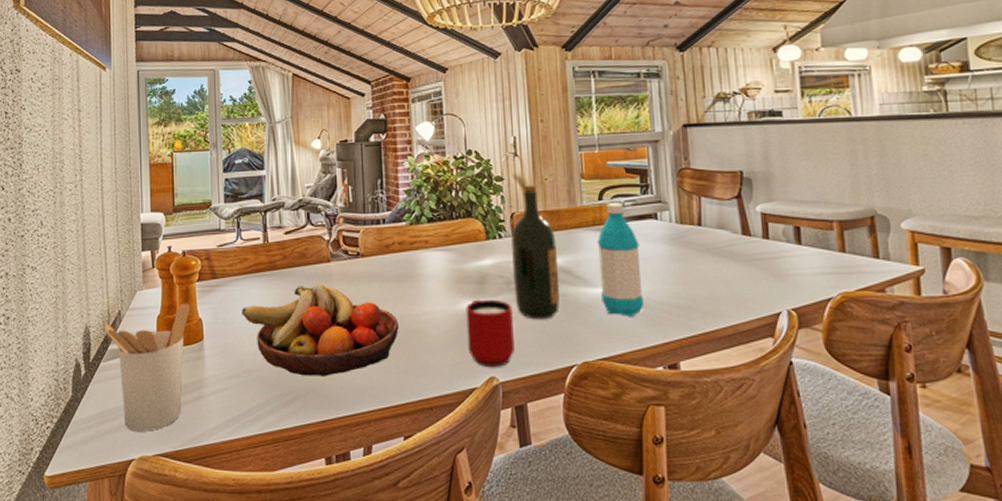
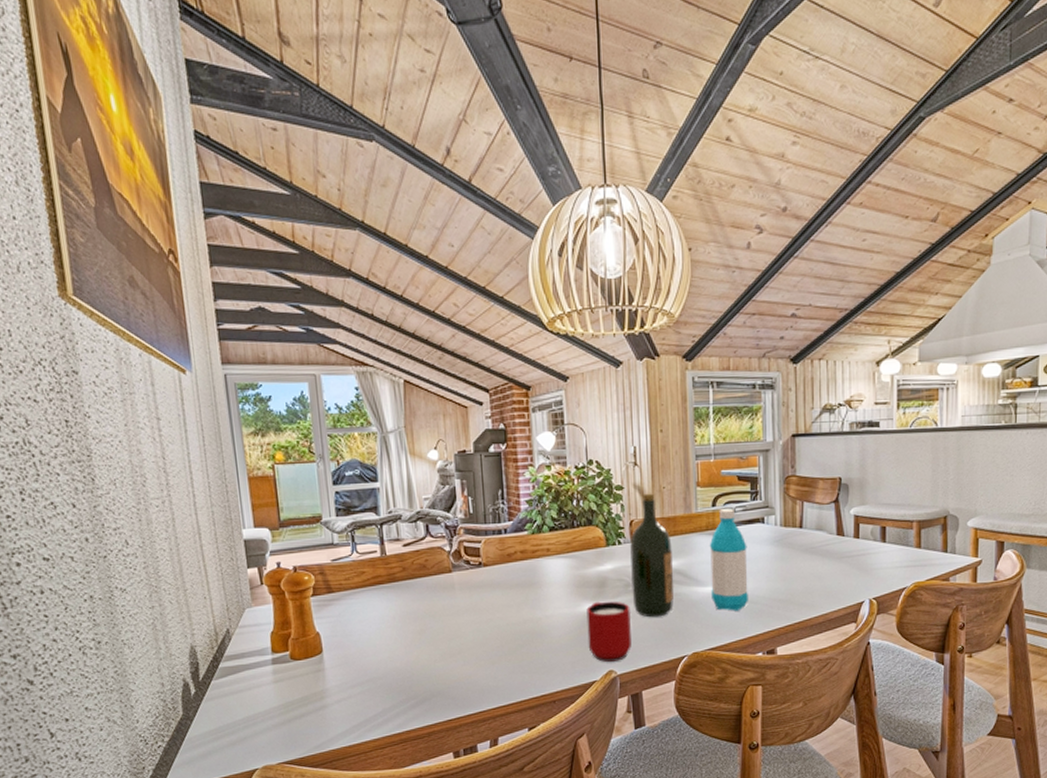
utensil holder: present [104,303,190,432] -> none [212,618,307,743]
fruit bowl: present [242,284,399,376] -> none [362,594,522,681]

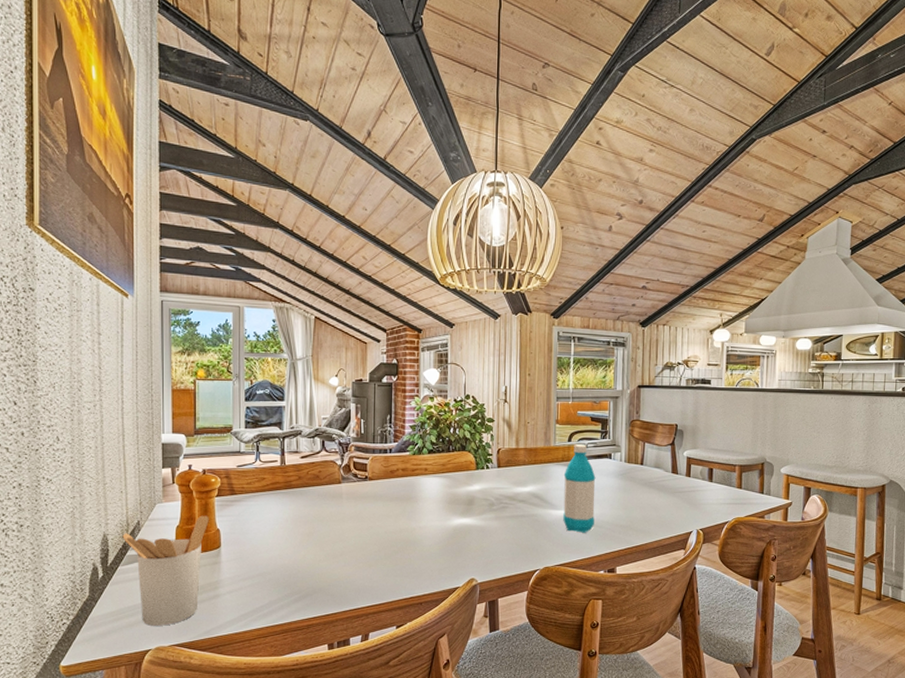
utensil holder: none [212,618,307,743] -> present [122,515,209,626]
mug: present [586,601,632,662] -> none [454,517,493,571]
wine bottle: present [630,493,674,618] -> none [495,426,532,534]

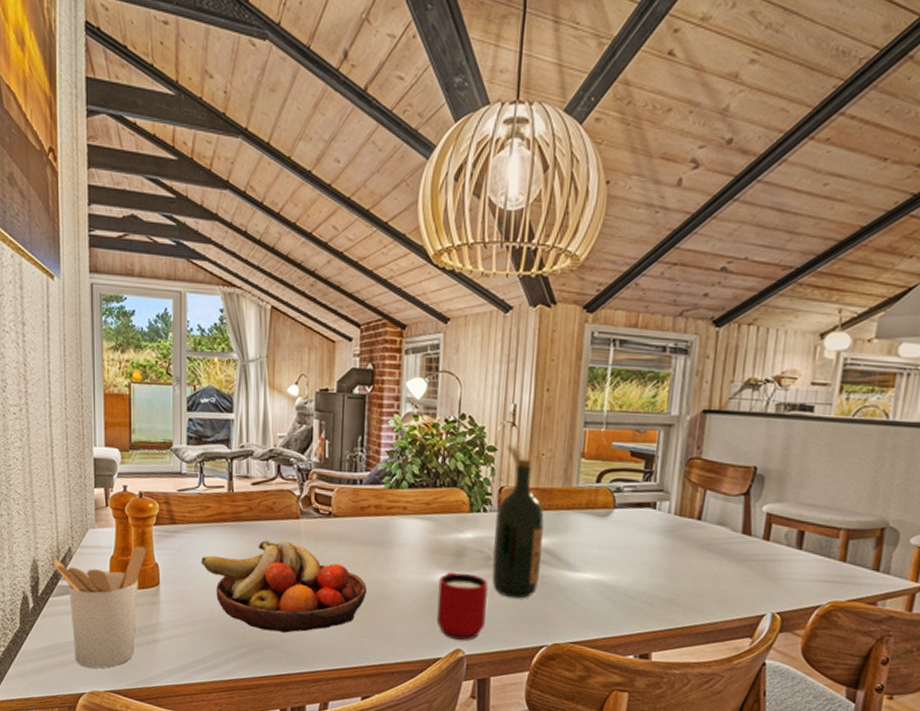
fruit bowl: none [258,502,398,578] -> present [201,540,367,633]
mug: none [454,517,493,571] -> present [436,572,488,640]
wine bottle: none [495,426,532,534] -> present [492,458,544,599]
water bottle: present [563,444,596,533] -> none [582,487,632,605]

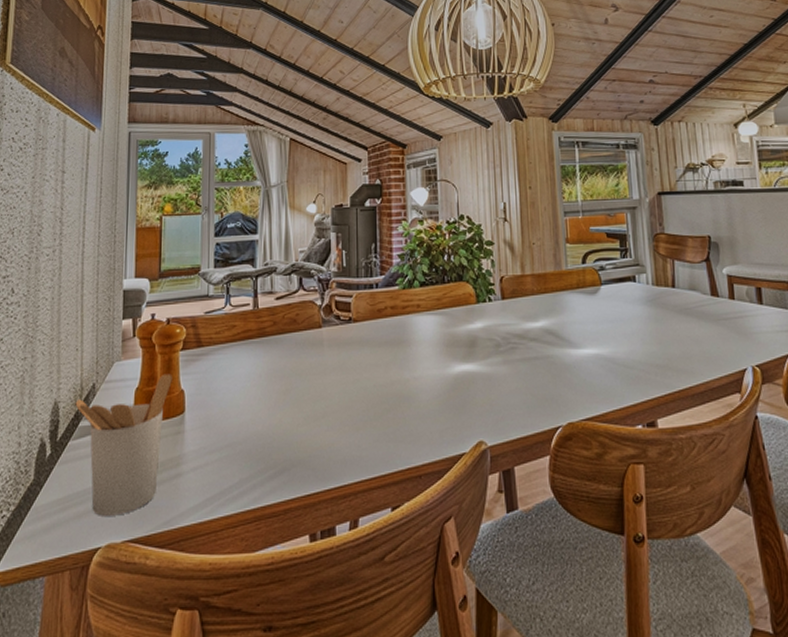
fruit bowl: present [201,540,367,633] -> none [227,351,389,448]
mug: present [436,572,488,640] -> none [456,362,503,431]
wine bottle: present [492,458,544,599] -> none [501,249,546,382]

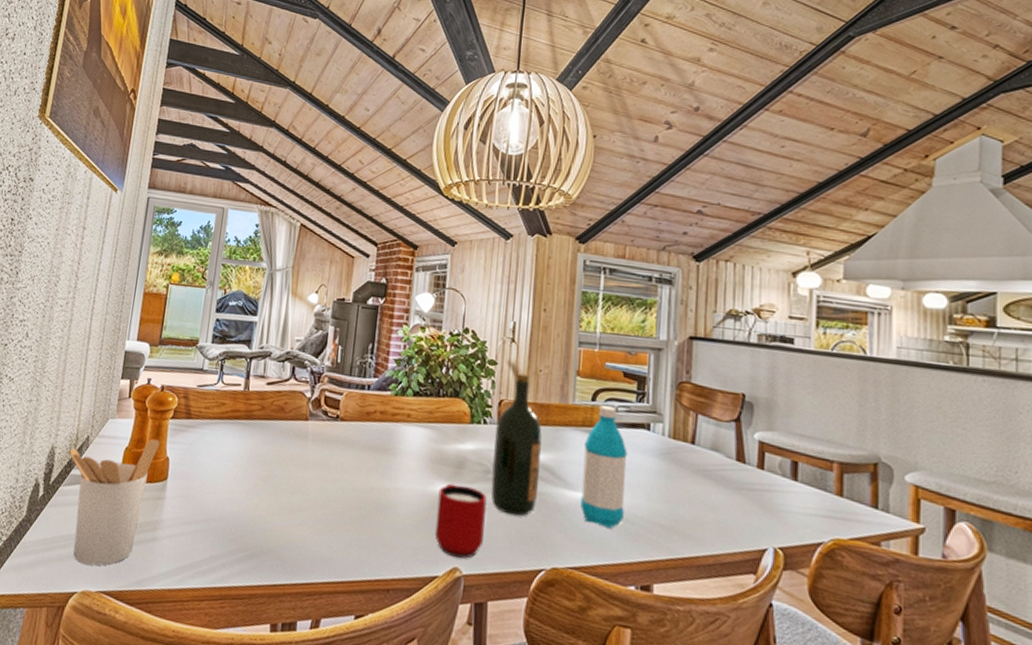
mug: none [456,362,503,431] -> present [434,483,487,559]
wine bottle: none [501,249,546,382] -> present [491,373,542,517]
water bottle: none [580,266,624,377] -> present [580,405,628,529]

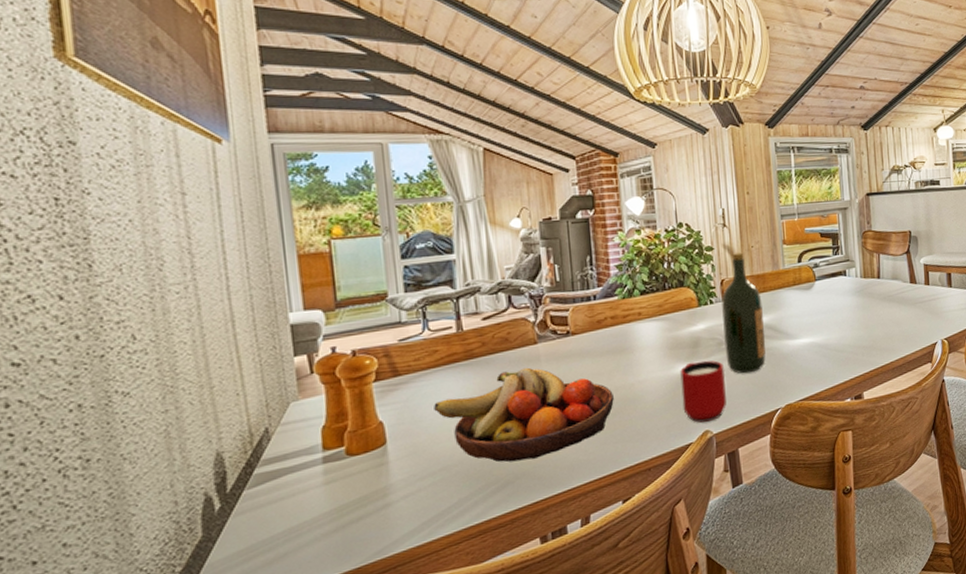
utensil holder: present [69,438,160,566] -> none [244,407,367,559]
fruit bowl: none [210,440,368,539] -> present [434,367,614,463]
water bottle: present [580,405,628,529] -> none [797,264,835,361]

